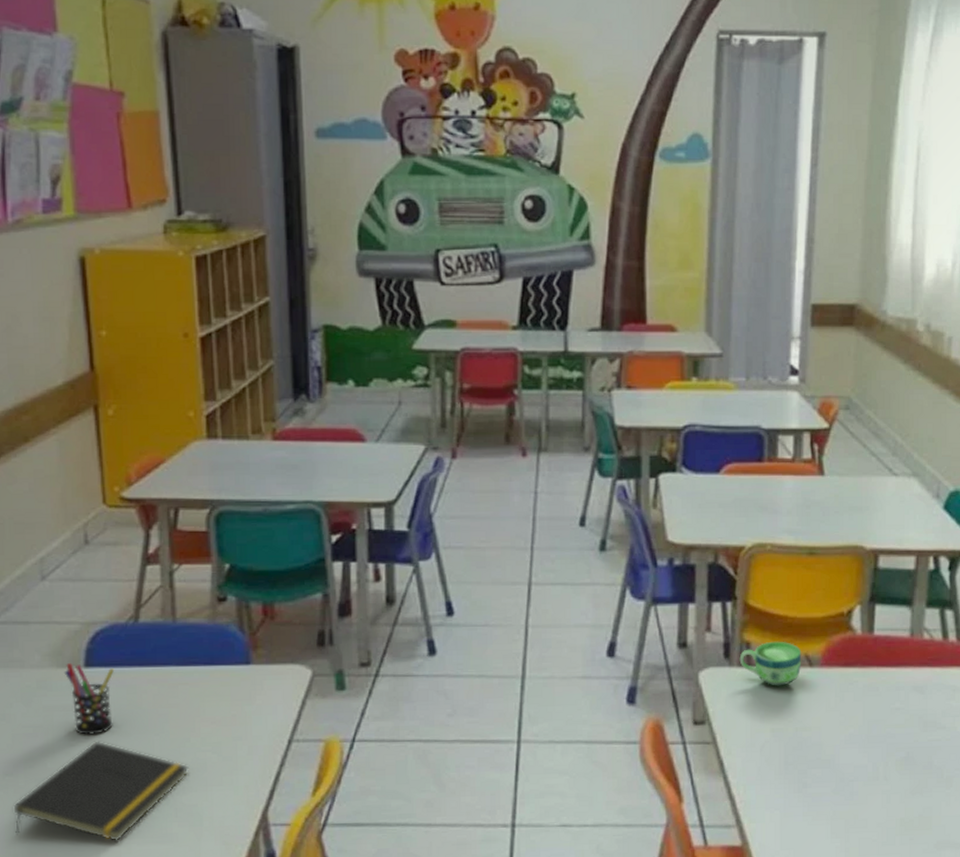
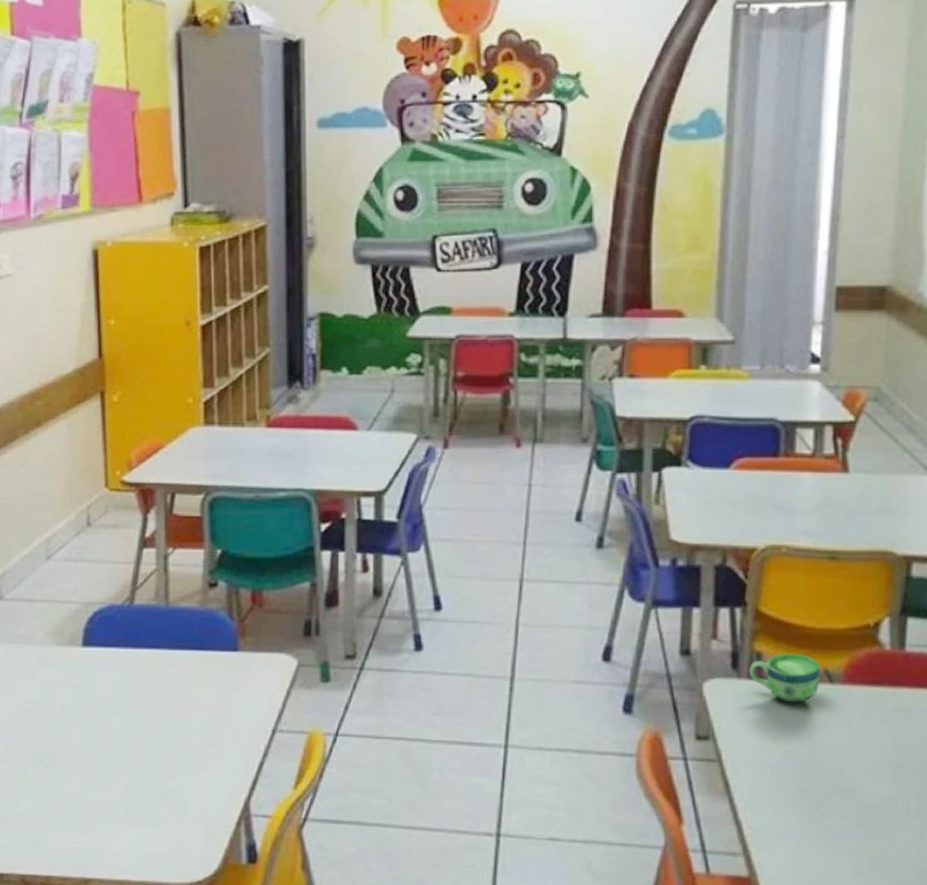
notepad: present [13,741,189,841] -> none [12,719,176,821]
pen holder: present [64,662,115,735] -> none [63,641,110,713]

